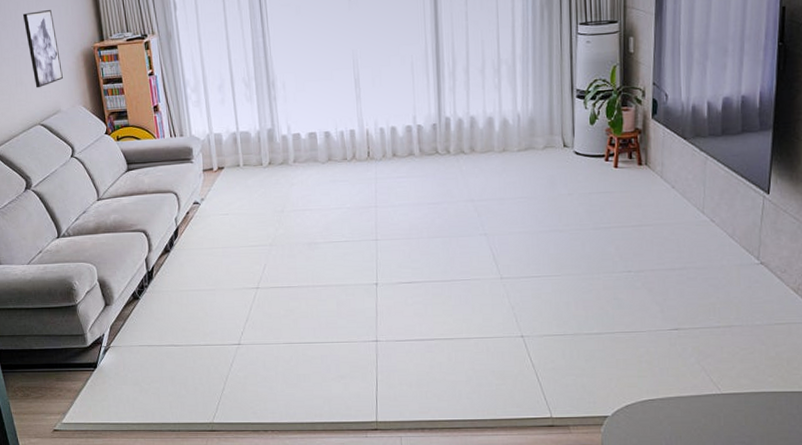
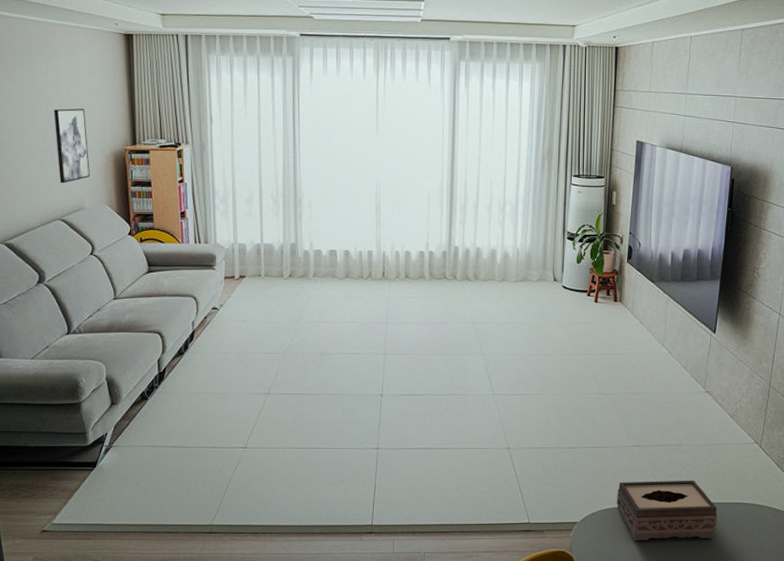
tissue box: none [654,366,783,436] -> present [617,480,717,540]

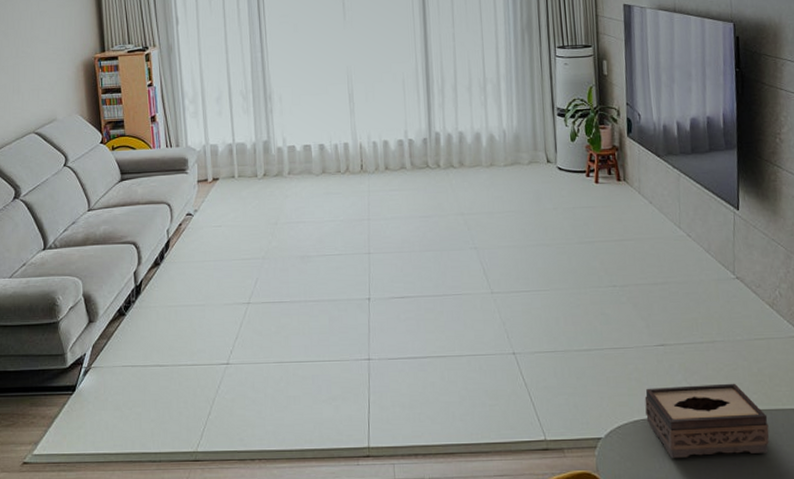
wall art: present [53,108,90,184] -> none [25,21,61,97]

